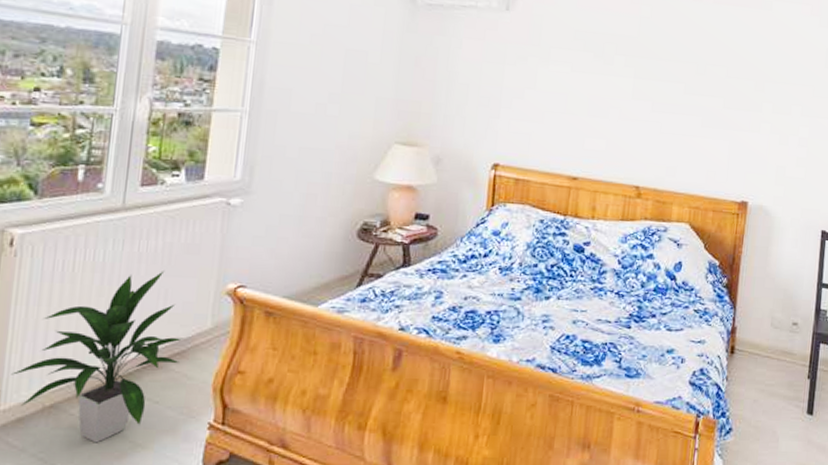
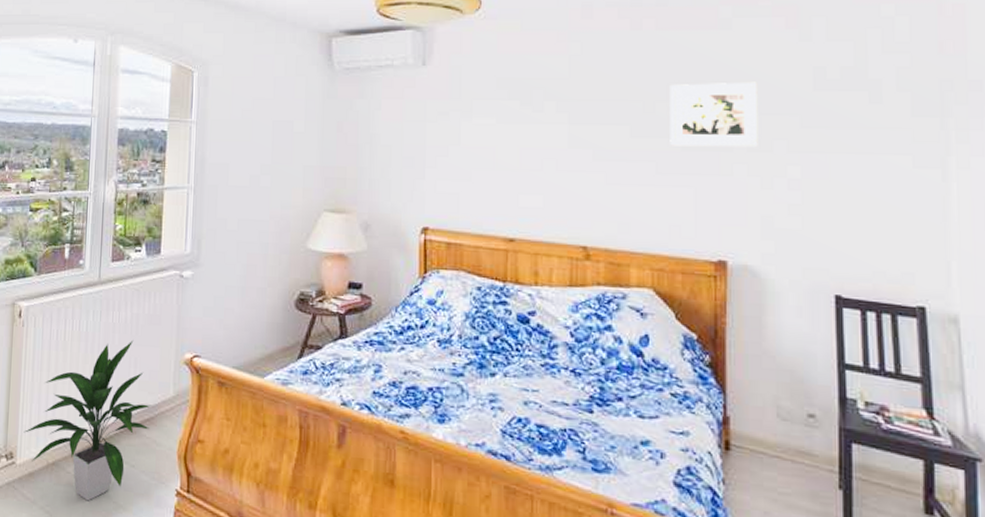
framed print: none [714,51,786,110] -> present [670,81,758,148]

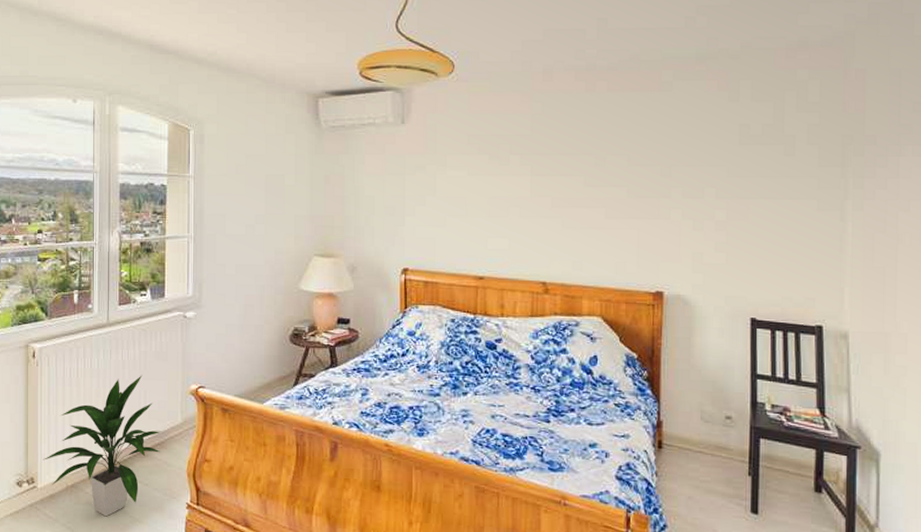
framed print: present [670,81,758,148] -> none [618,137,693,195]

